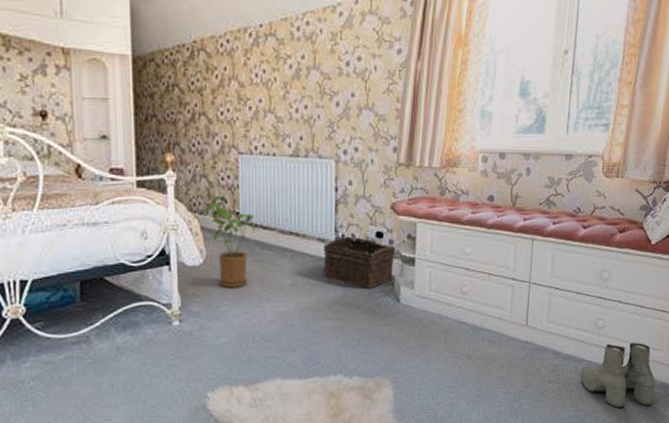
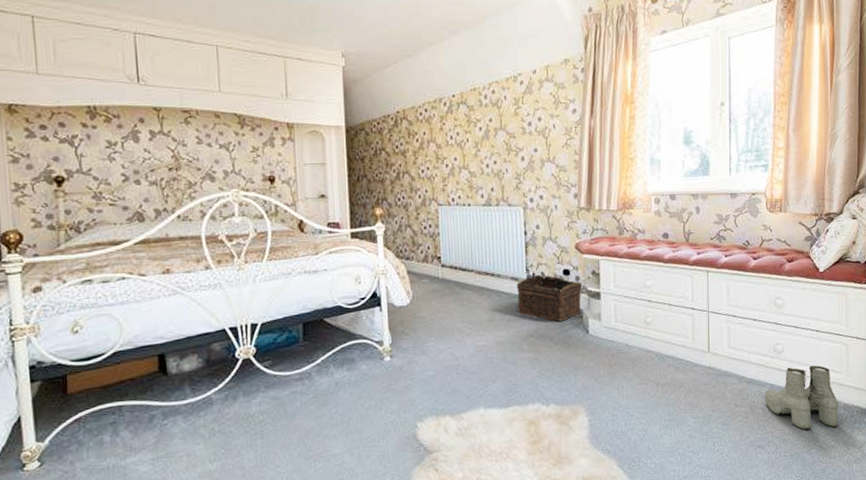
house plant: present [201,195,255,289] -> none [407,242,455,326]

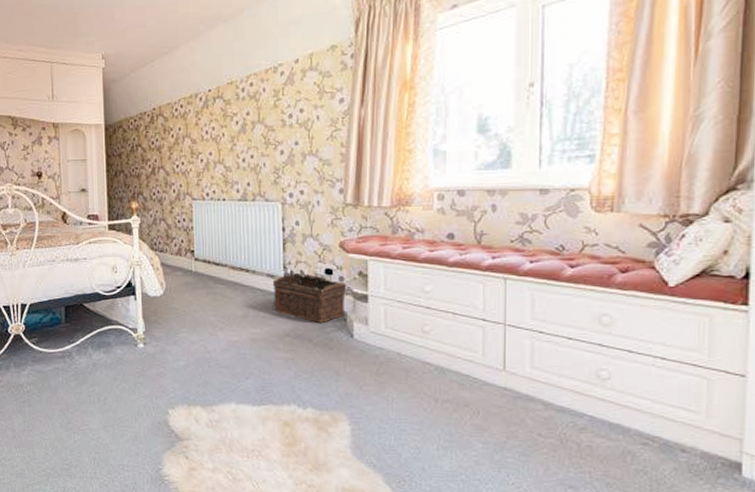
boots: present [765,365,839,430] -> none [581,398,694,479]

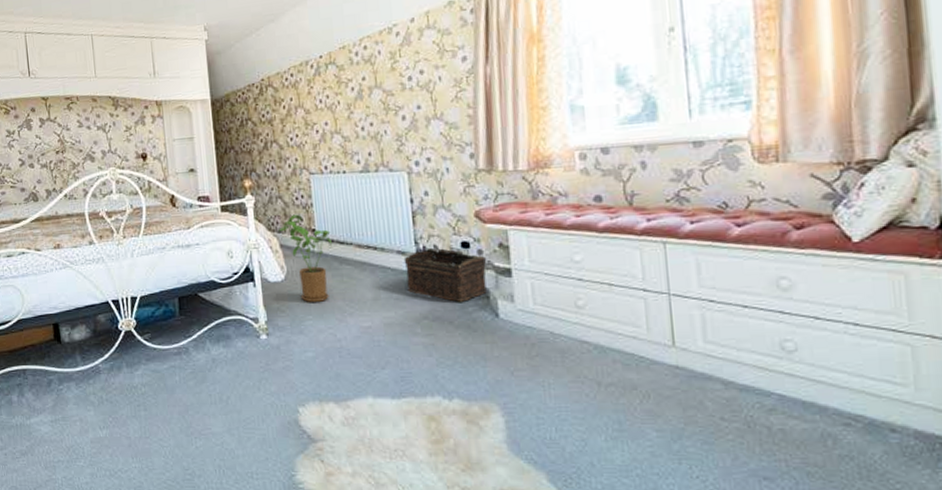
house plant: none [161,236,208,318] -> present [279,214,332,303]

